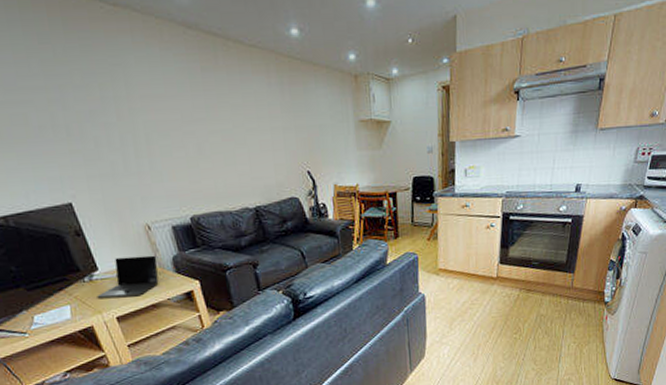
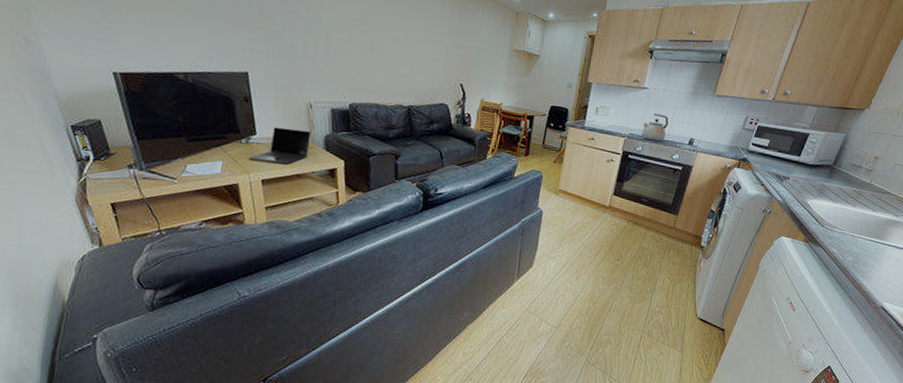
kettle: none [520,163,549,196] -> present [641,113,669,142]

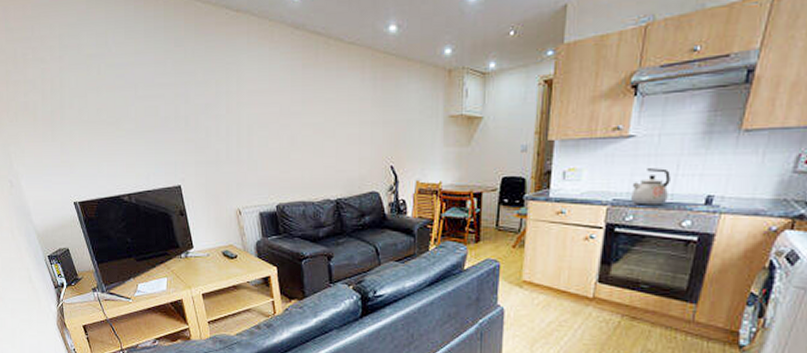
laptop: present [249,127,311,165] -> none [189,238,243,276]

